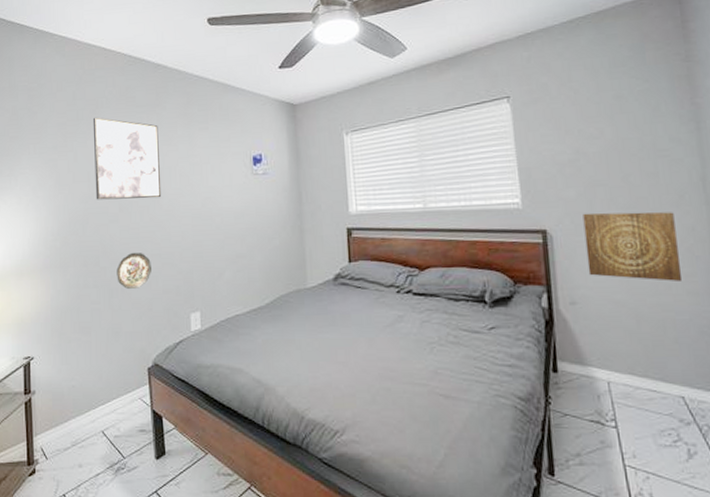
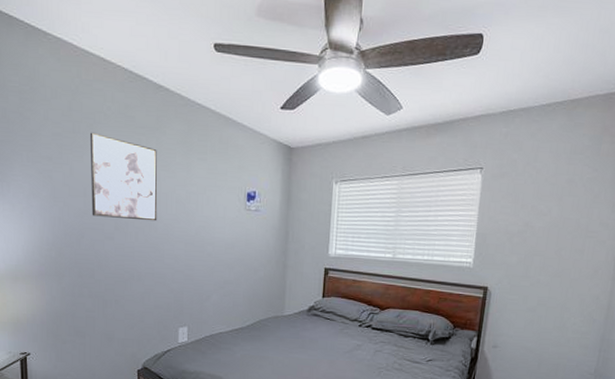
decorative plate: present [116,253,151,289] -> none [111,270,144,302]
wall art: present [582,212,683,281] -> none [512,276,587,337]

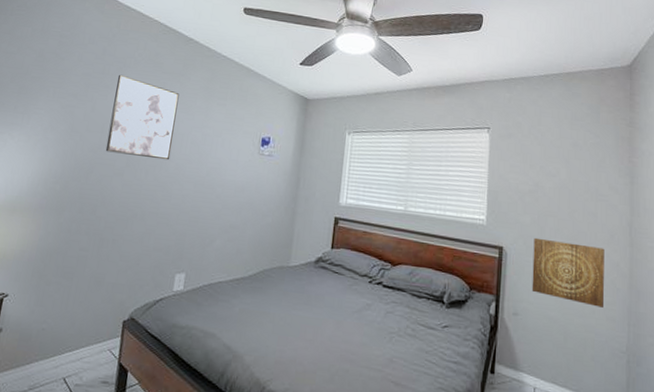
wall art: none [512,276,587,337] -> present [531,237,605,308]

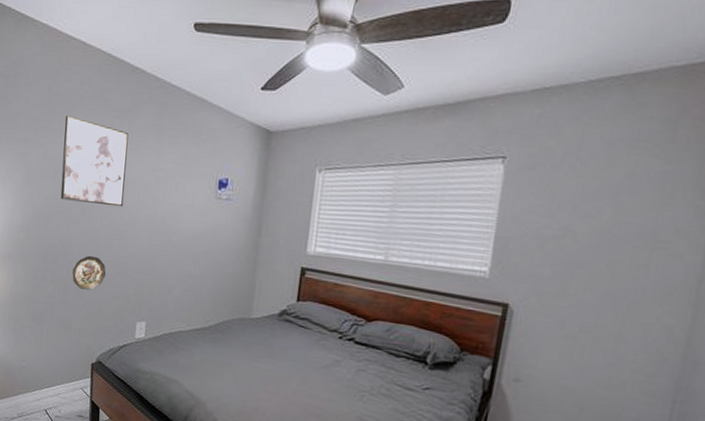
decorative plate: none [110,207,147,242] -> present [72,256,106,290]
wall art: present [531,237,605,308] -> none [541,293,654,380]

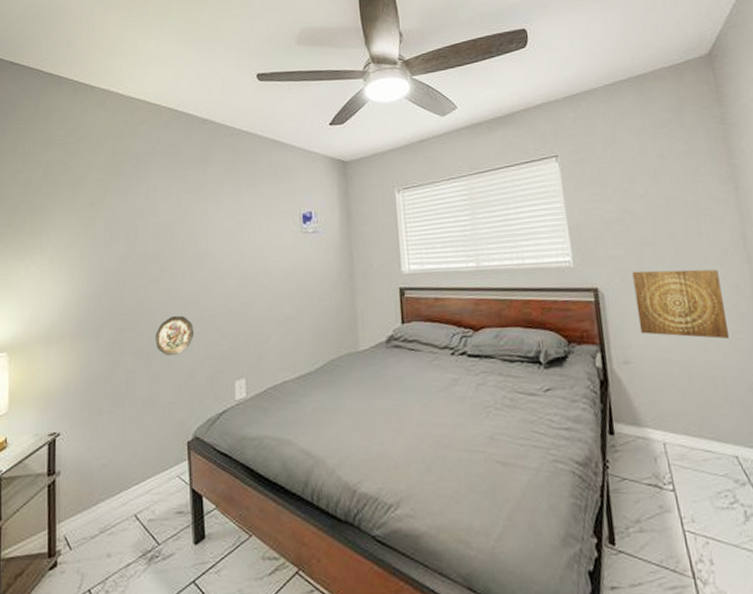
wall art: present [60,115,129,207] -> none [134,173,206,260]
wall art: none [541,293,654,380] -> present [632,269,730,339]

